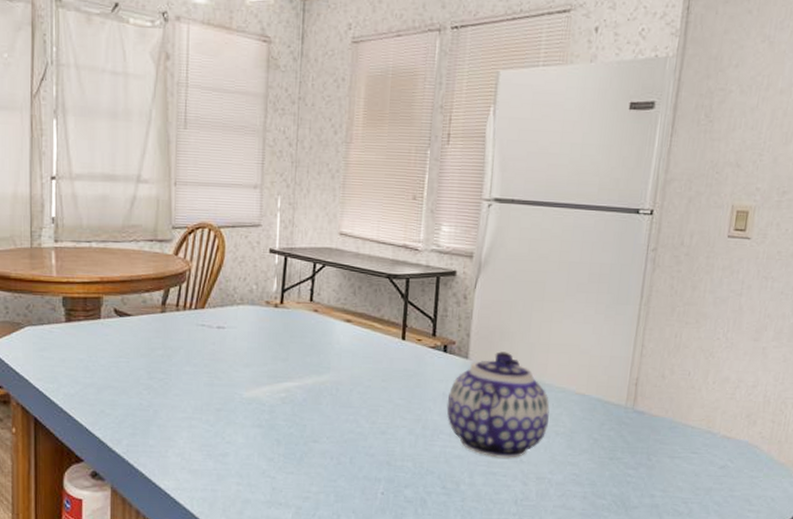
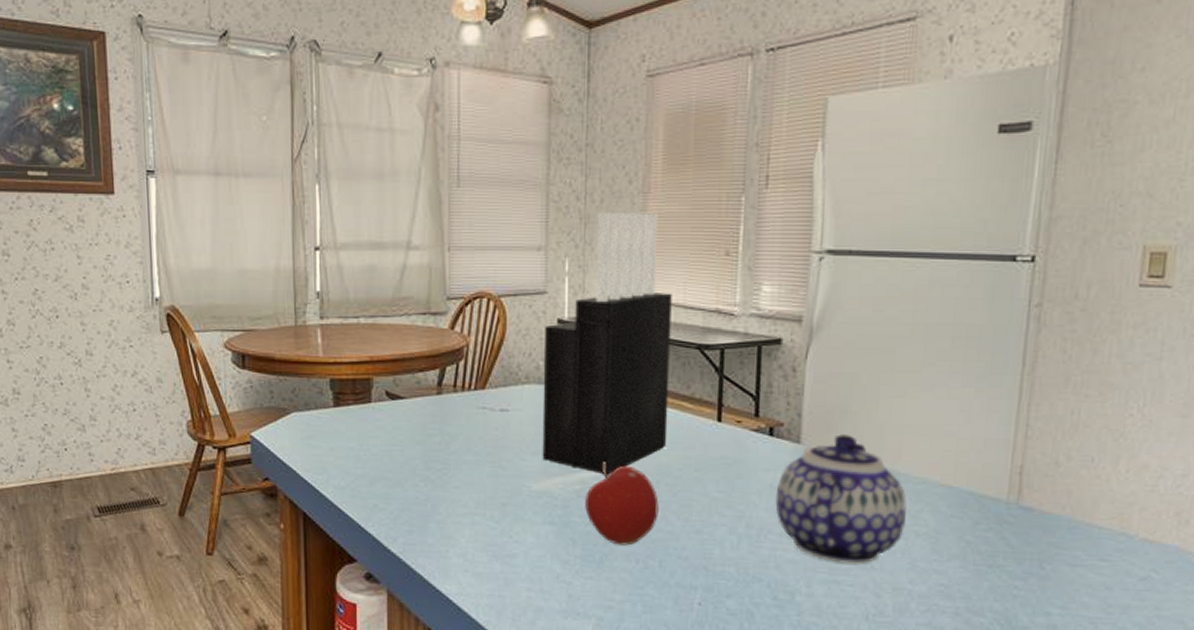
knife block: none [253,157,368,385] -> present [542,211,672,475]
fruit: none [289,373,351,445] -> present [585,462,659,546]

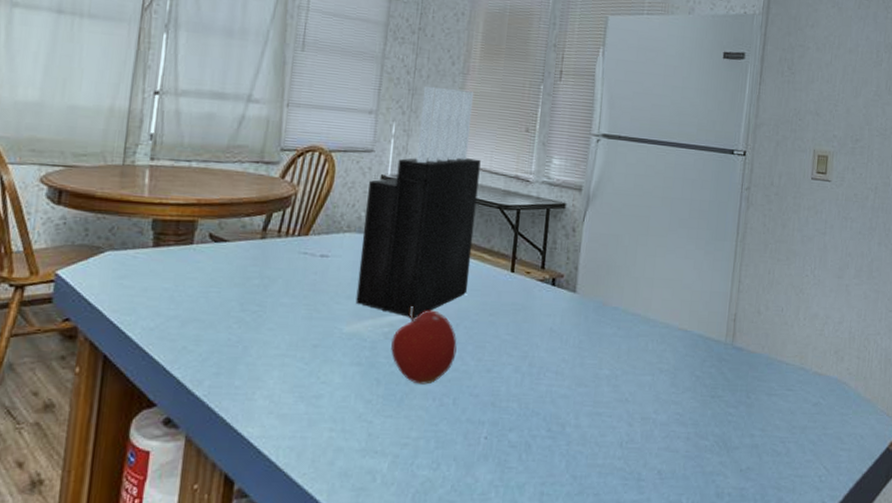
teapot: present [775,434,907,564] -> none [553,285,654,398]

